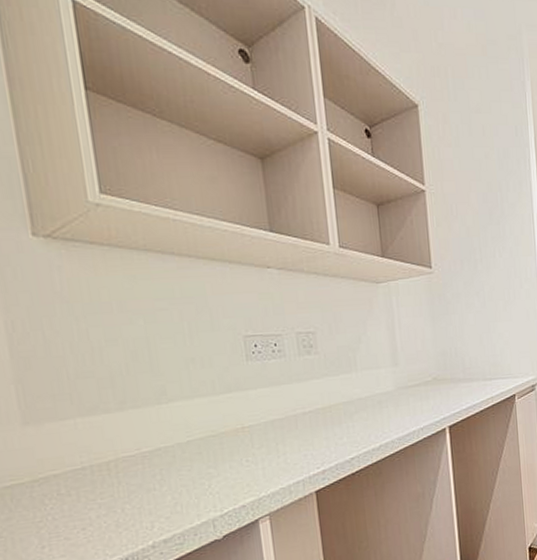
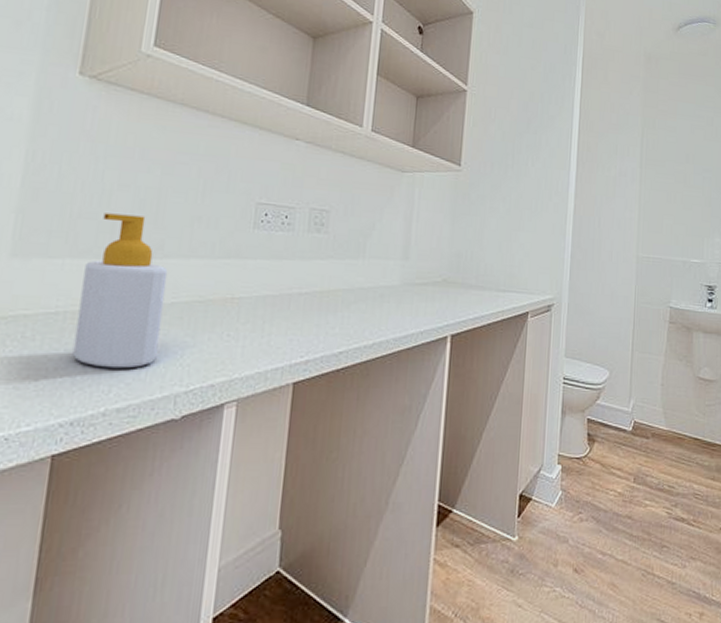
soap bottle: none [97,366,187,508] -> present [72,213,168,369]

